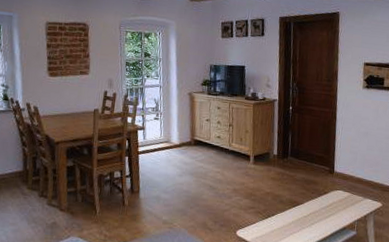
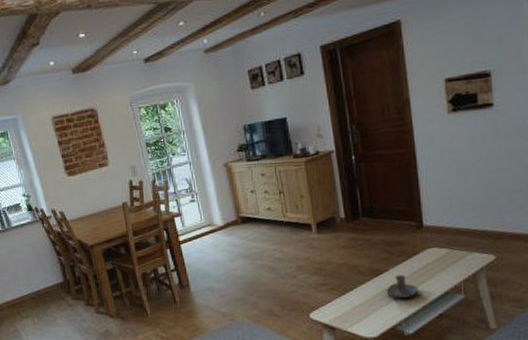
candle holder: none [299,208,325,228] -> present [386,274,419,298]

